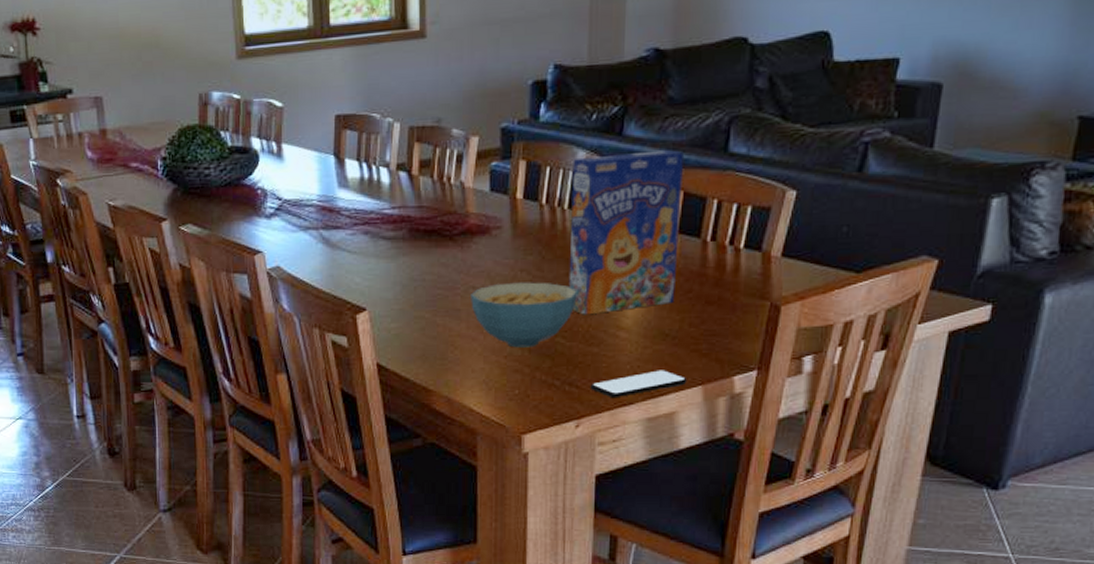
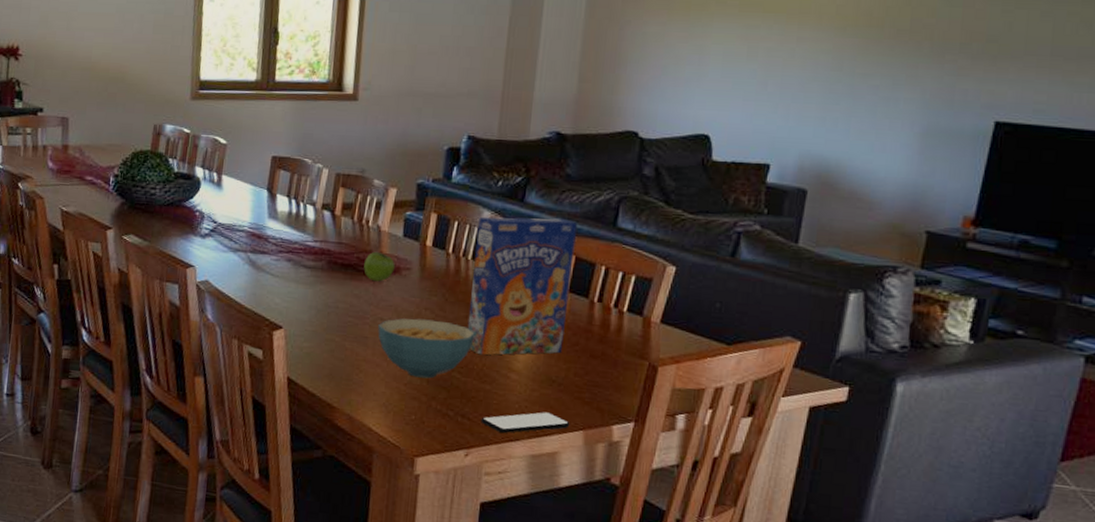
fruit: none [449,211,484,246] -> present [364,251,395,282]

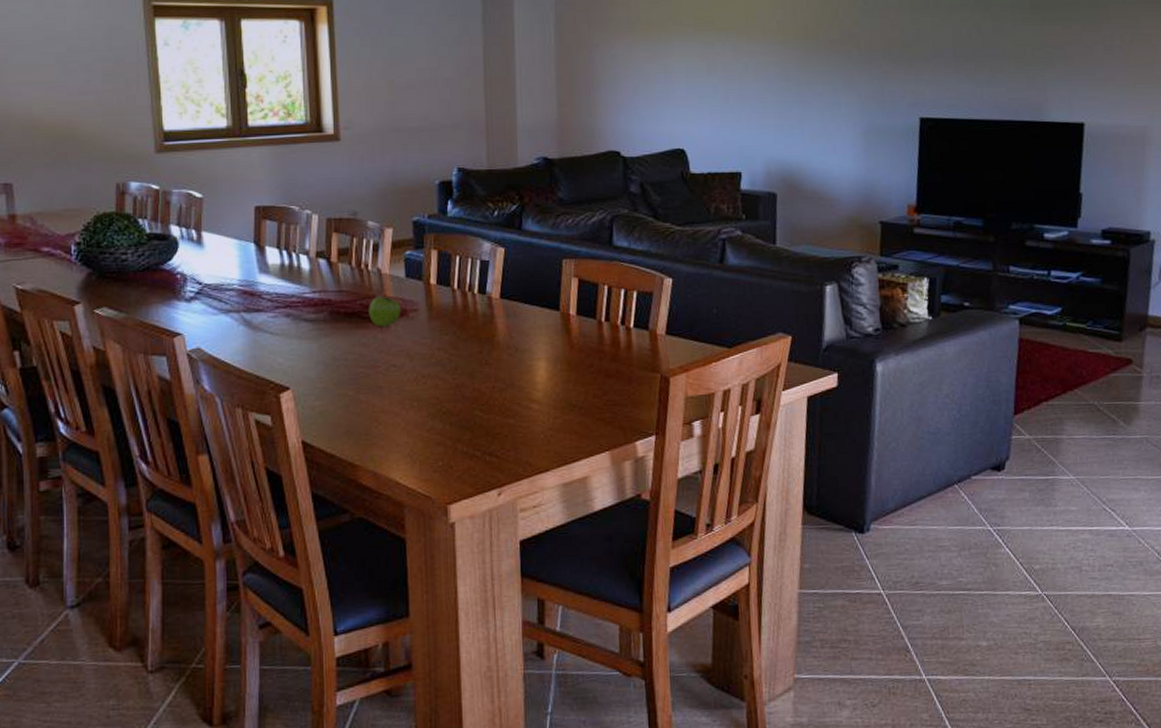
cereal bowl: present [378,318,475,379] -> none [392,359,492,422]
cereal box: present [467,217,578,355] -> none [479,243,579,390]
smartphone: present [481,412,570,434] -> none [509,438,596,467]

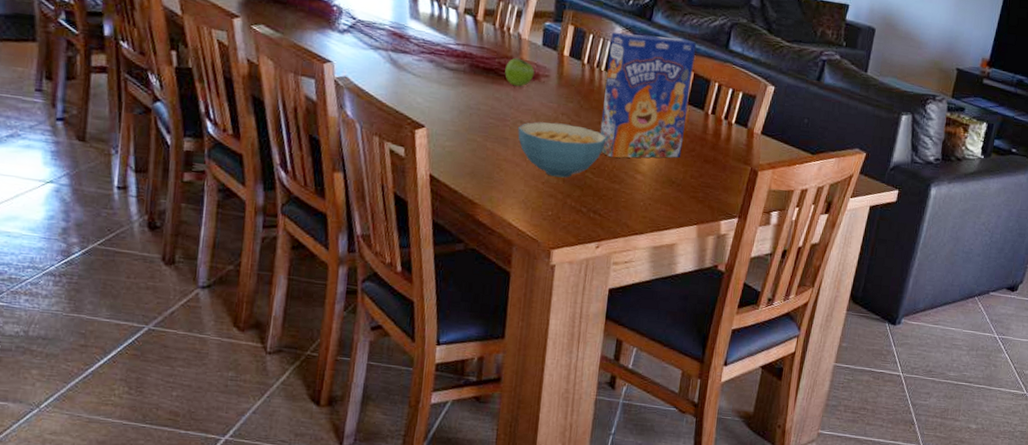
cereal bowl: none [392,359,492,422] -> present [518,122,606,178]
cereal box: none [479,243,579,390] -> present [600,32,697,158]

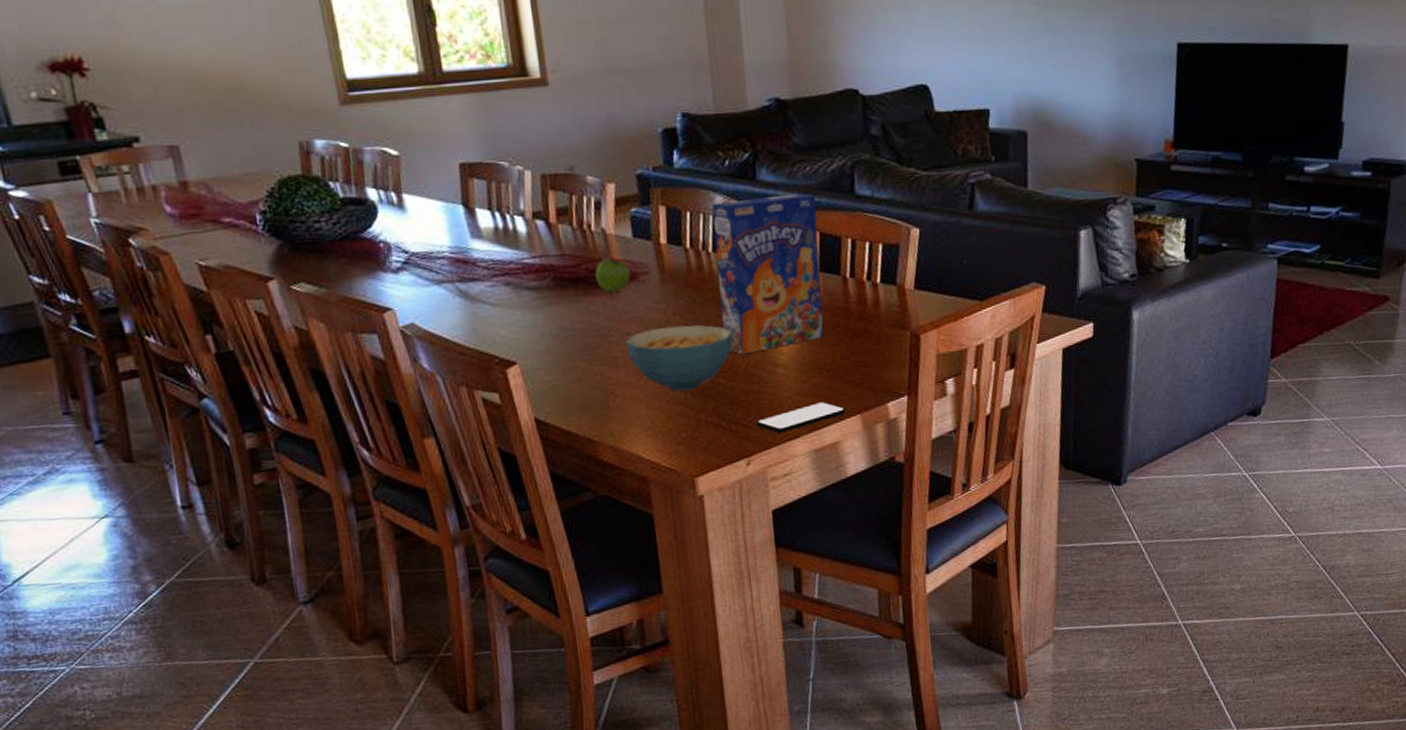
smartphone: none [610,209,686,228] -> present [756,402,846,434]

